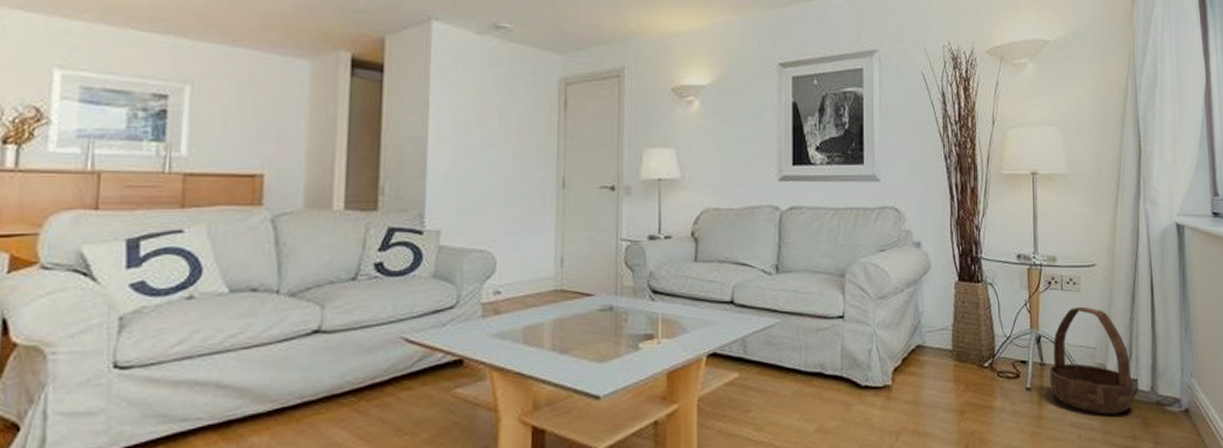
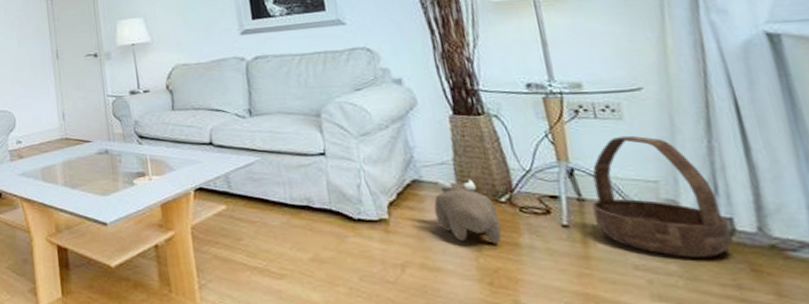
plush toy: none [931,345,981,408] -> present [434,179,502,245]

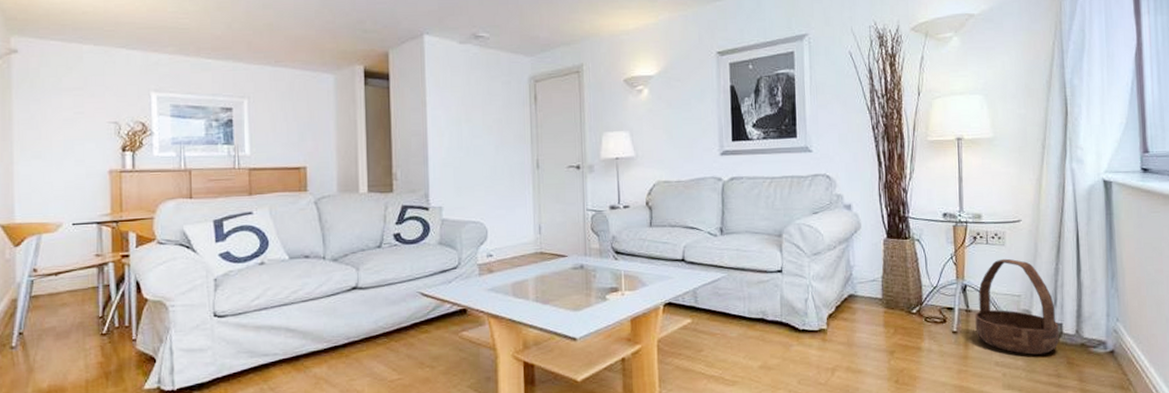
plush toy: present [434,179,502,245] -> none [863,294,910,349]

